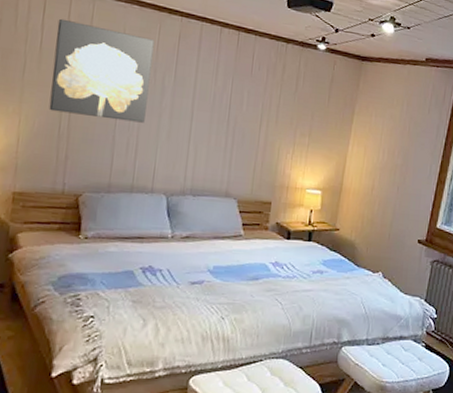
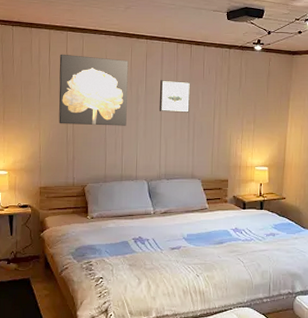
wall art: none [189,70,235,115] -> present [159,80,191,113]

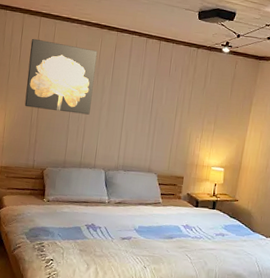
wall art: present [159,80,191,113] -> none [122,73,157,108]

